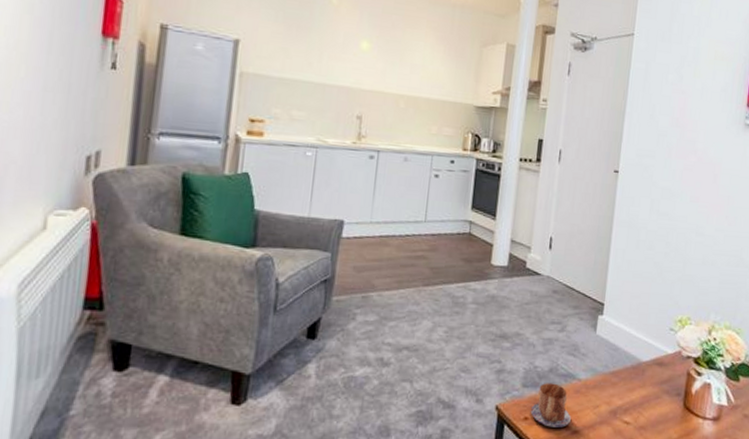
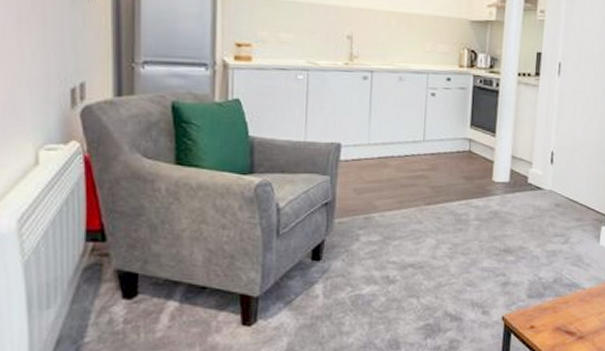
mug: present [530,383,571,428] -> none [536,293,576,334]

